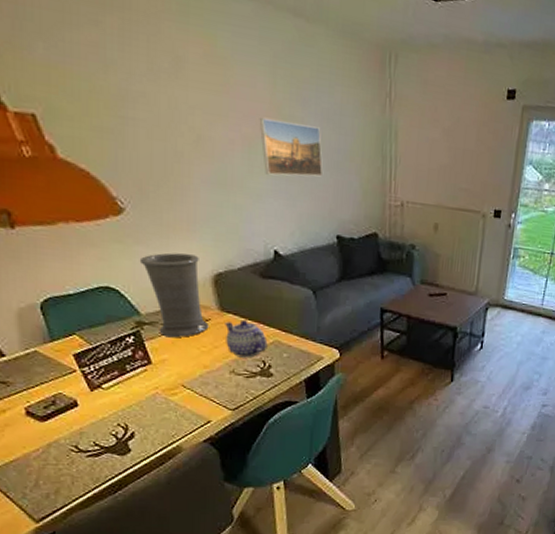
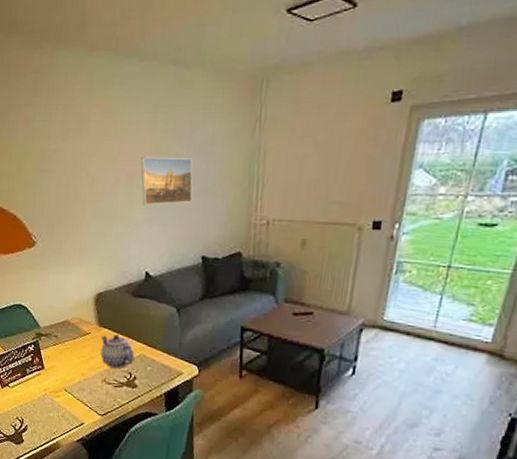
vase: present [139,252,209,338] -> none [43,276,89,348]

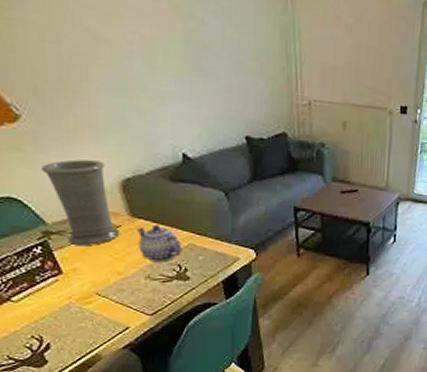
vase: none [43,276,89,348] -> present [40,159,120,246]
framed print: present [140,157,193,205] -> none [157,18,227,77]

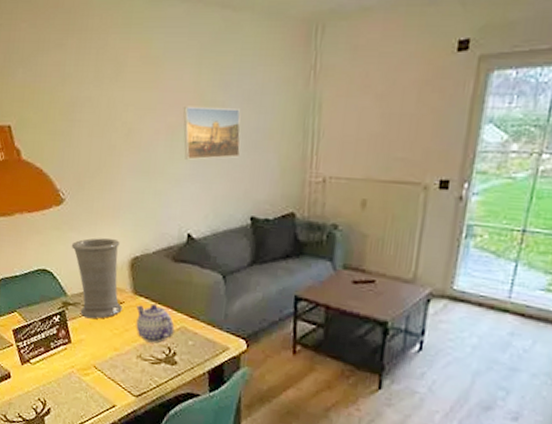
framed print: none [157,18,227,77] -> present [183,107,241,160]

